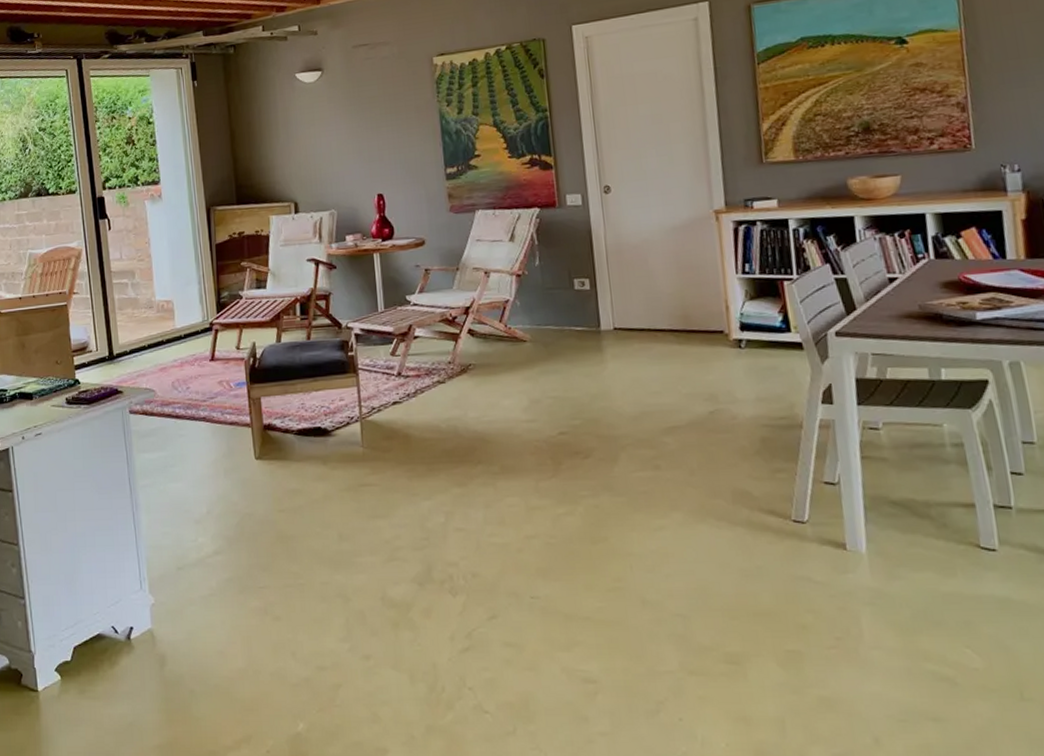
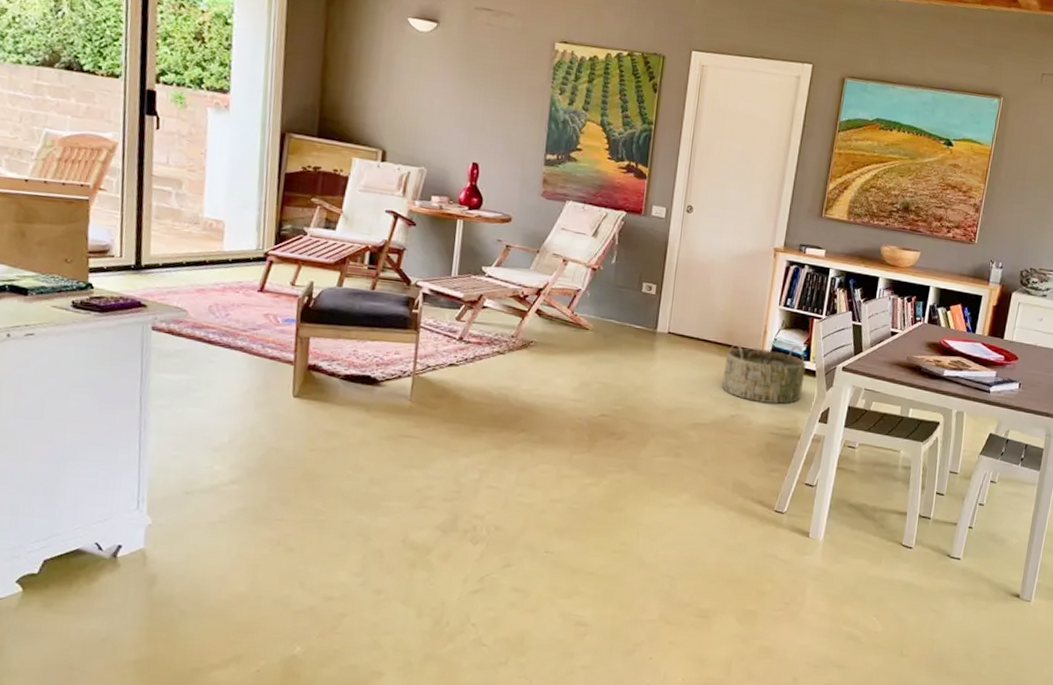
basket: none [686,317,791,392] -> present [722,343,806,404]

